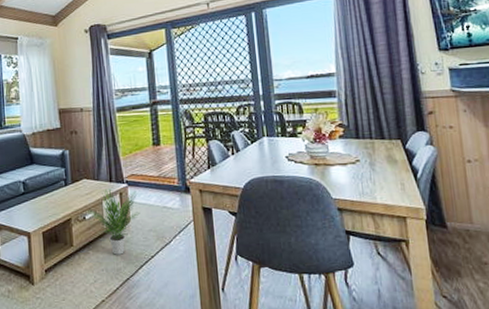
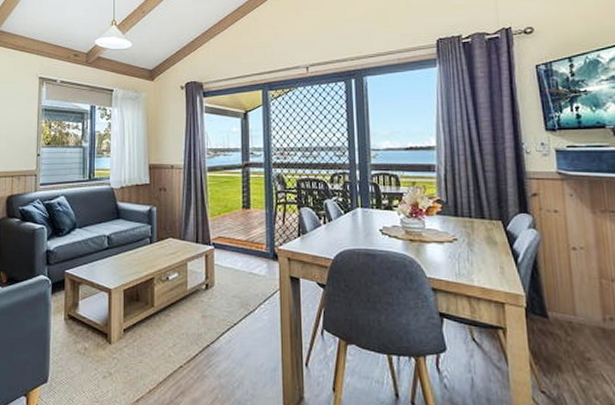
potted plant: present [87,189,141,255] -> none [170,250,226,320]

